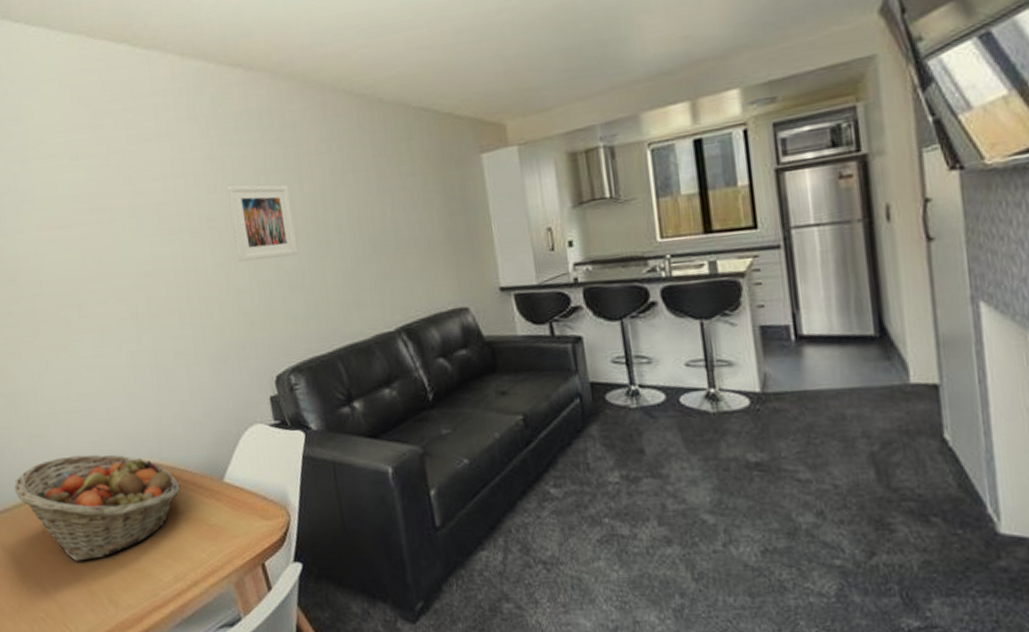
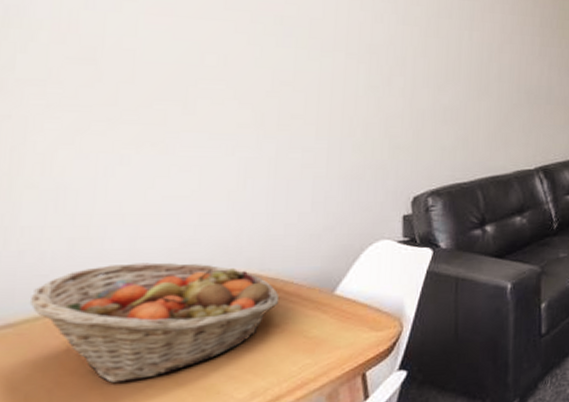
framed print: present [226,184,298,262] -> none [393,18,459,93]

